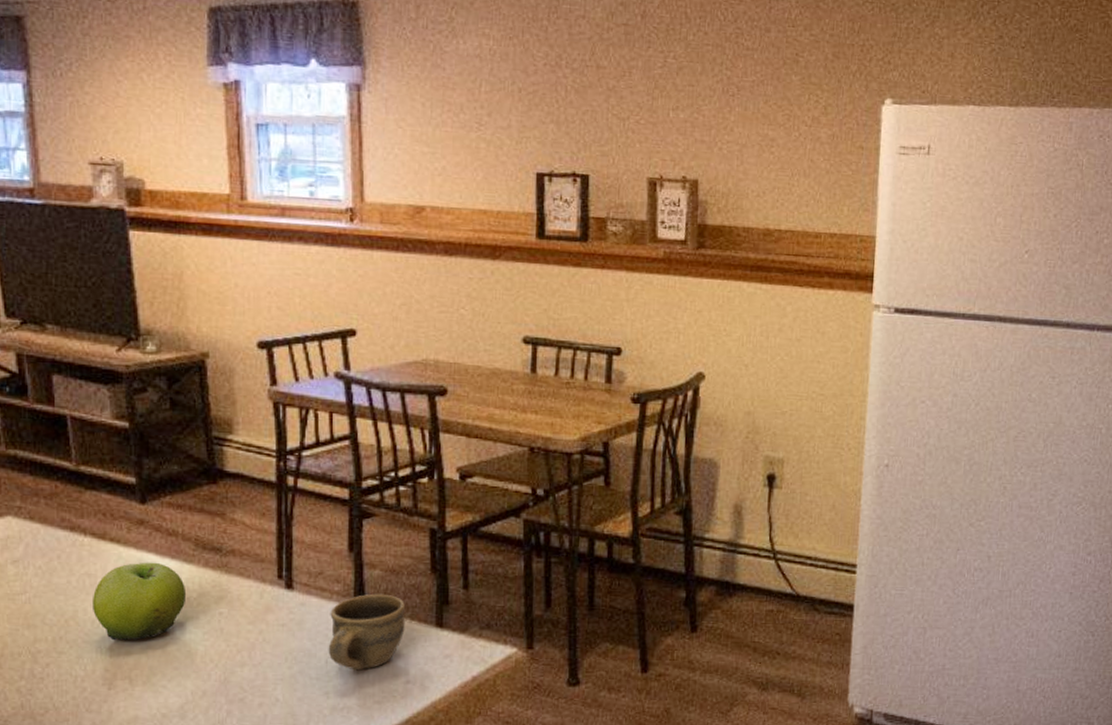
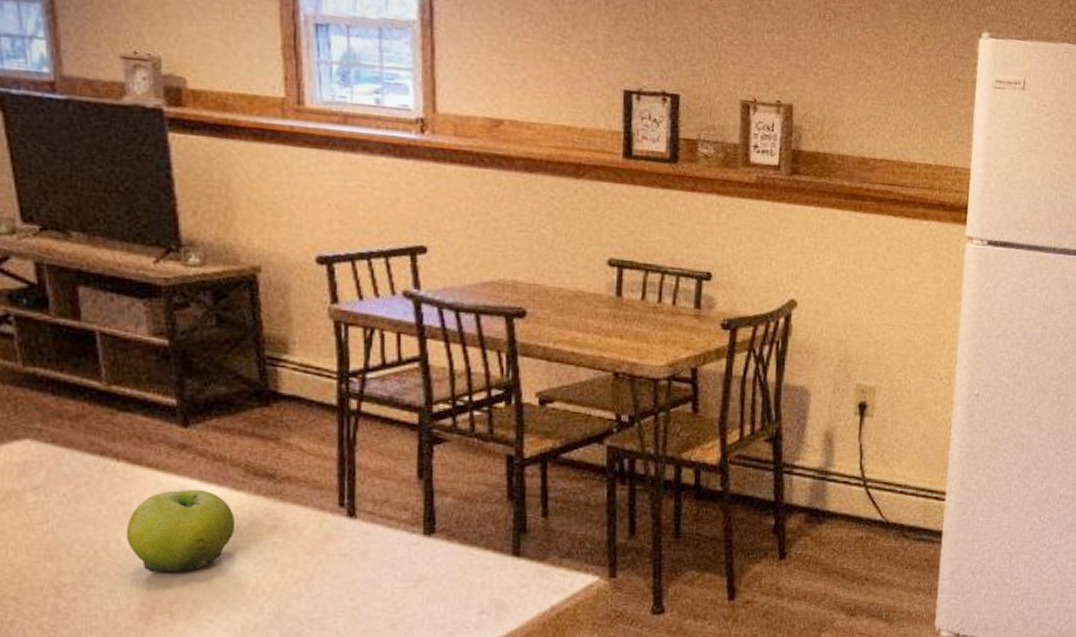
cup: present [328,593,406,671] -> none [394,522,480,601]

